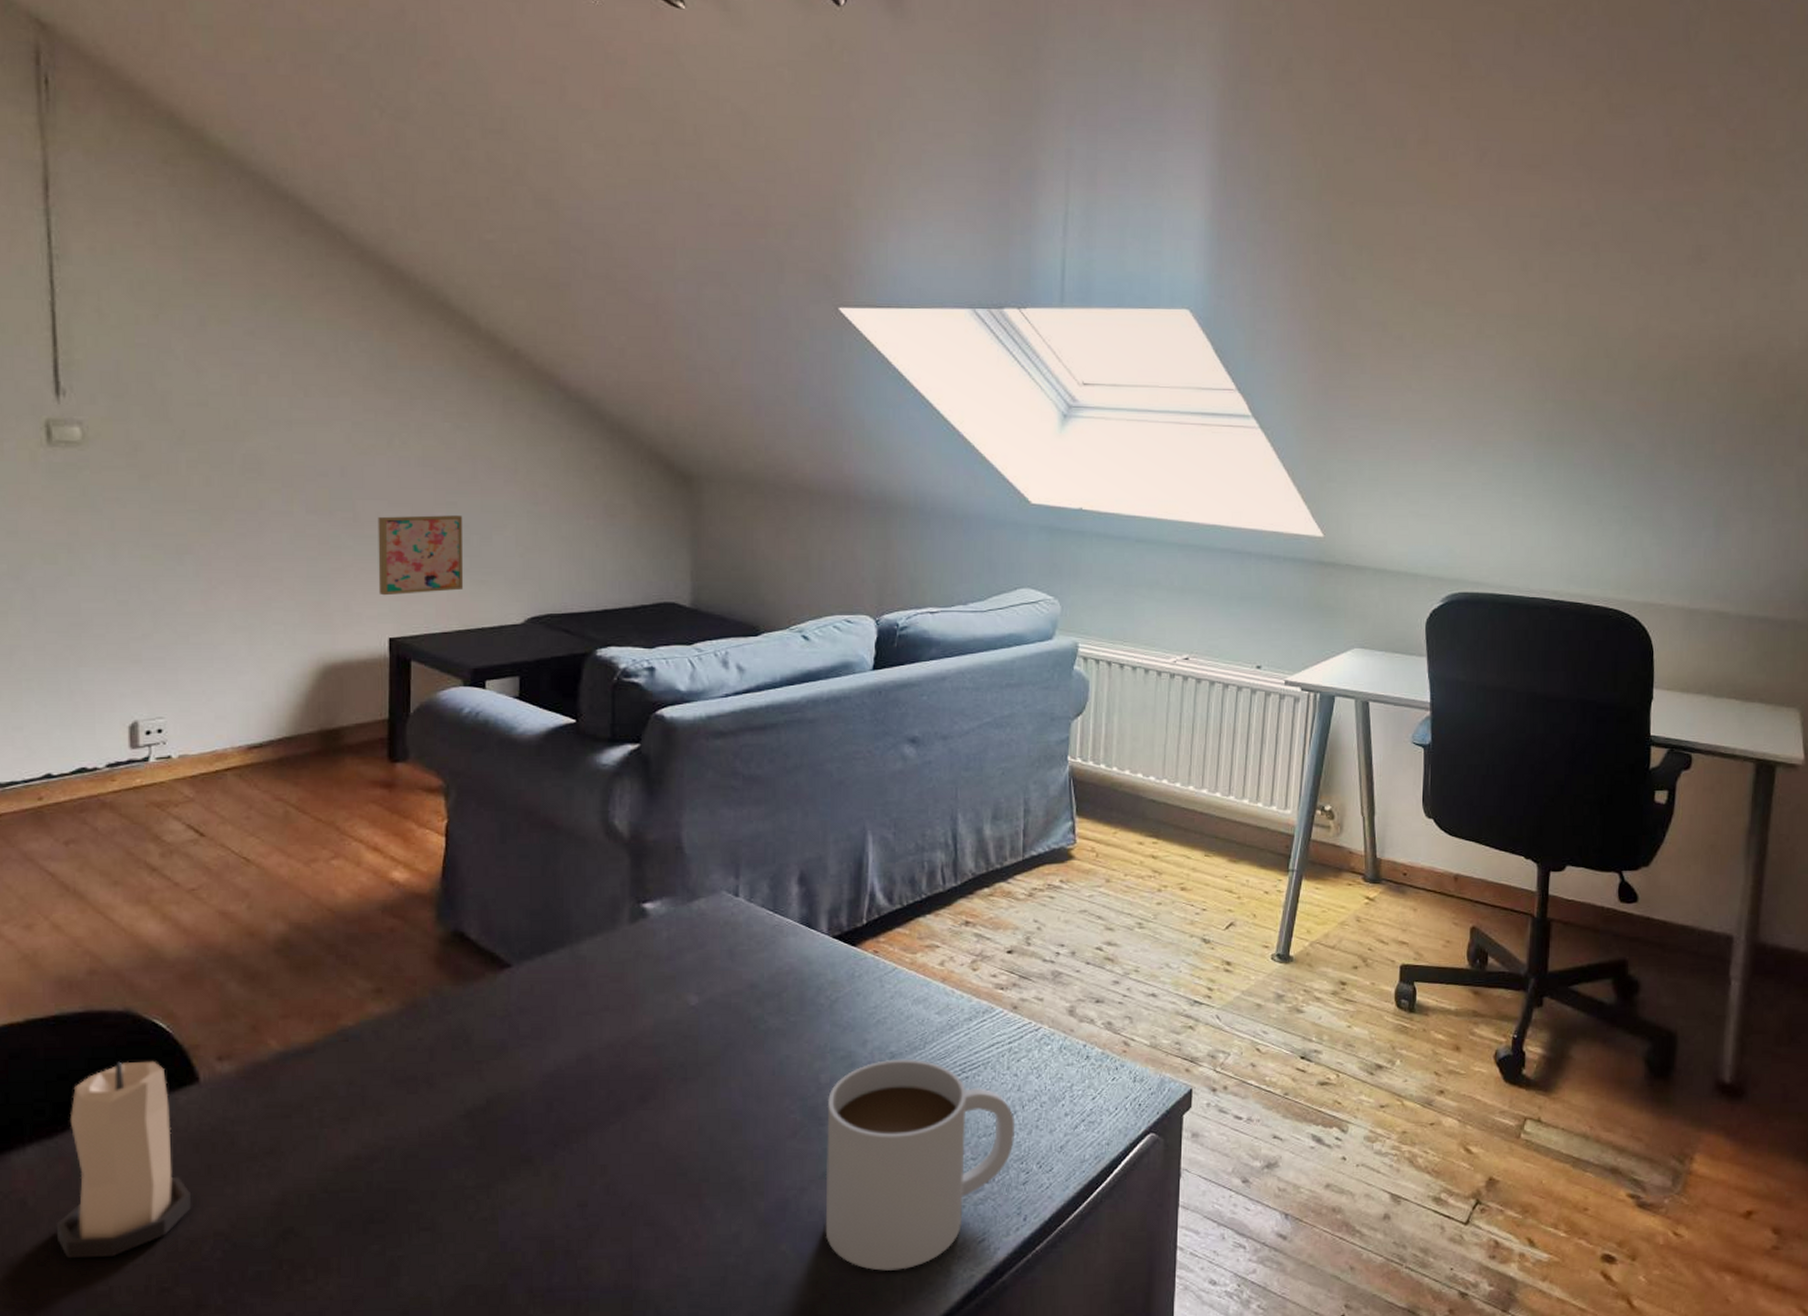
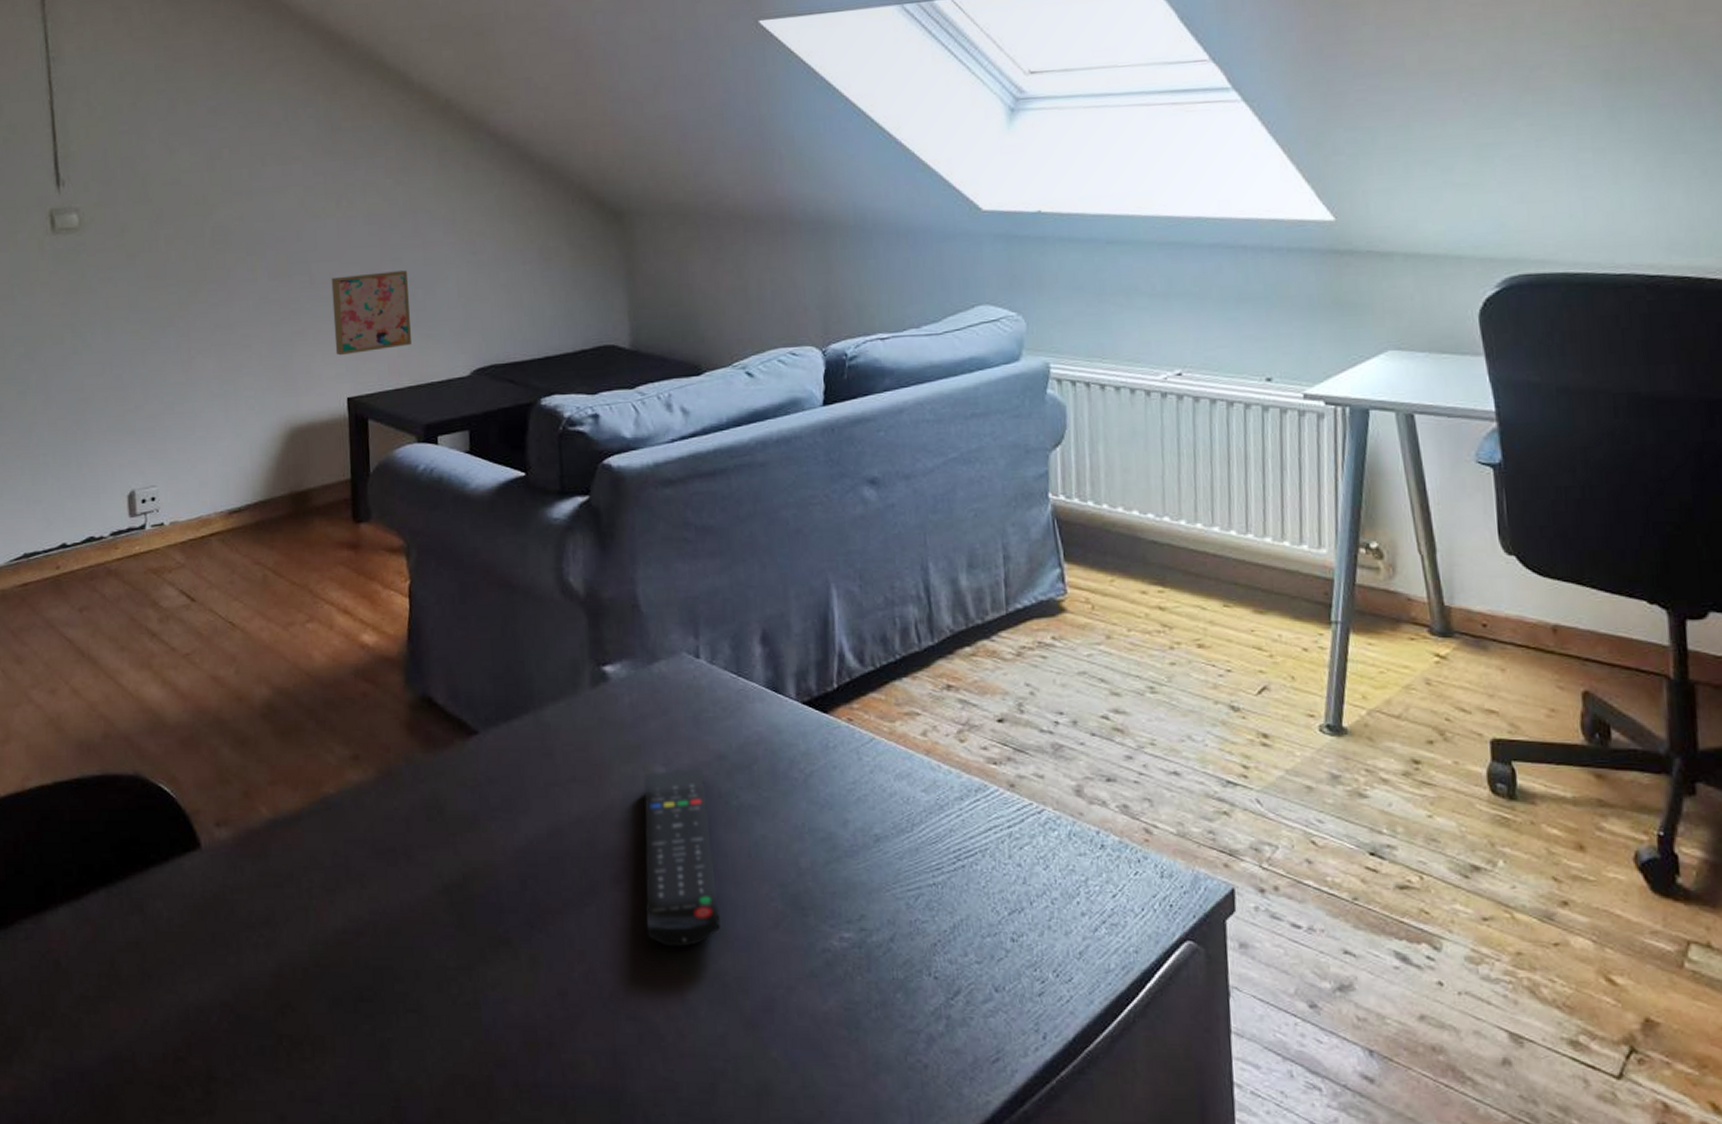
candle: present [56,1060,192,1259] -> none [85,825,200,1022]
remote control: none [669,996,741,1158] -> present [644,768,720,947]
mug: present [825,1059,1016,1271] -> none [809,844,1025,1089]

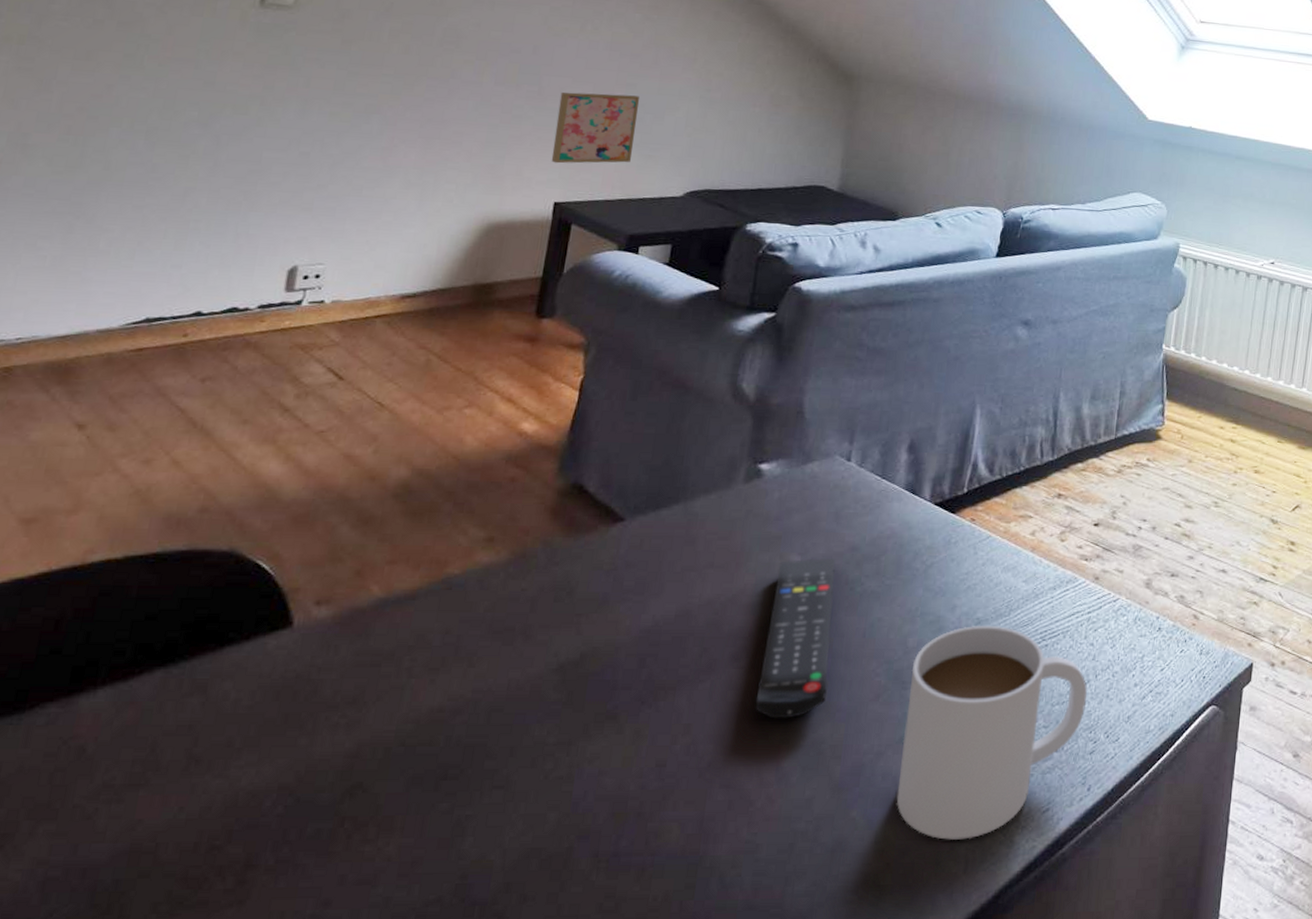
mug: none [809,844,1025,1089] -> present [896,626,1088,840]

